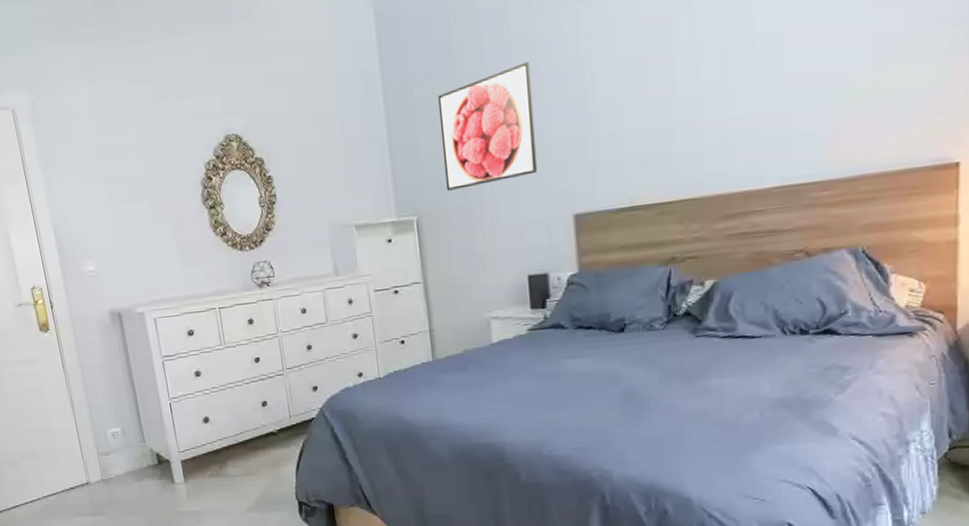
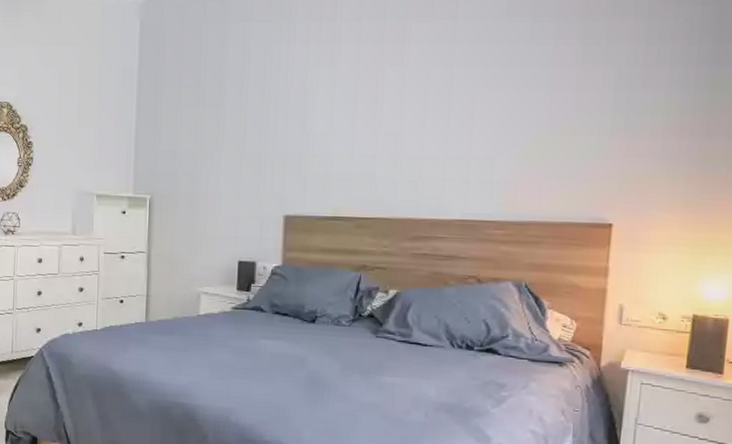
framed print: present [437,62,537,191] -> none [179,84,264,179]

